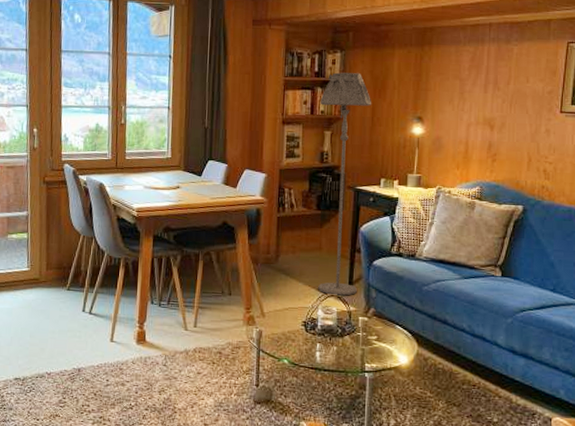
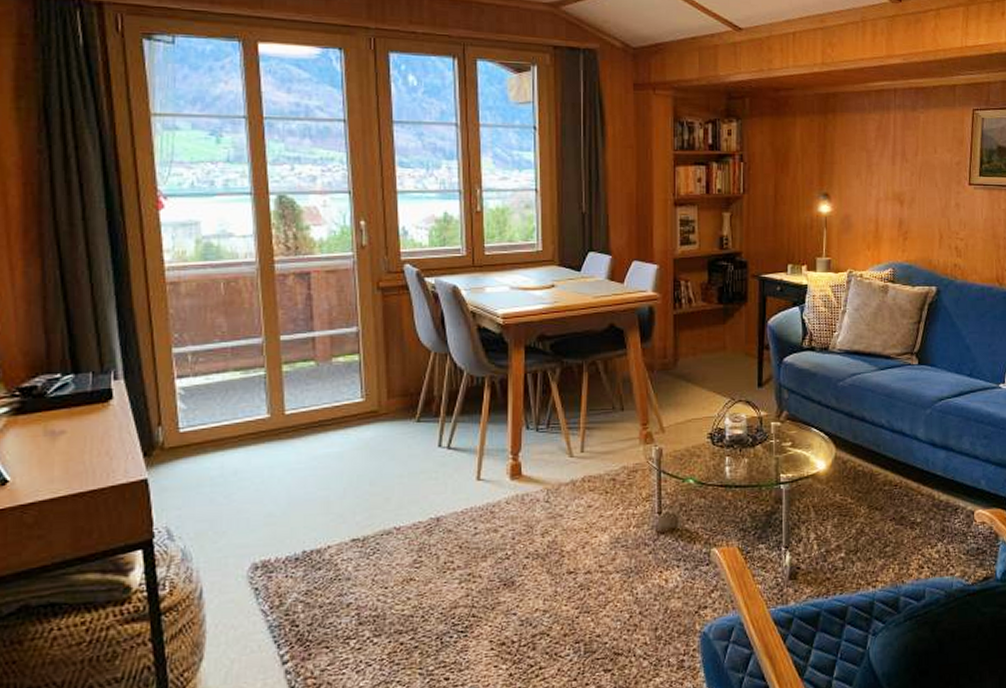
floor lamp: present [318,72,371,296] -> none [716,145,773,400]

